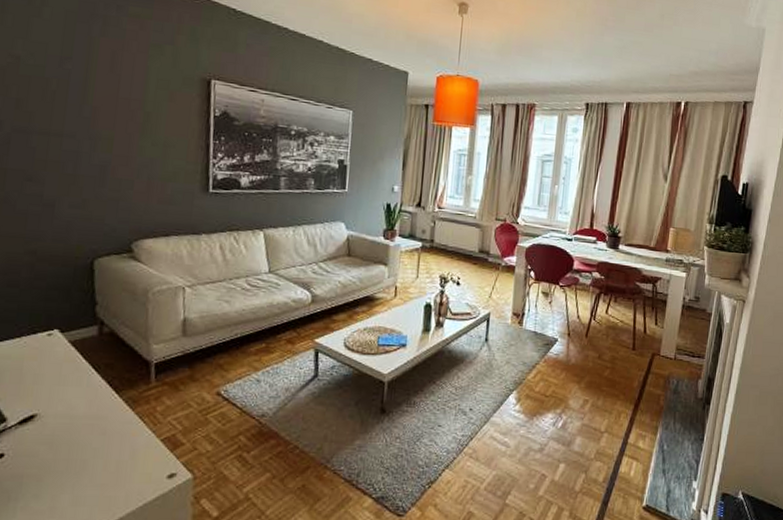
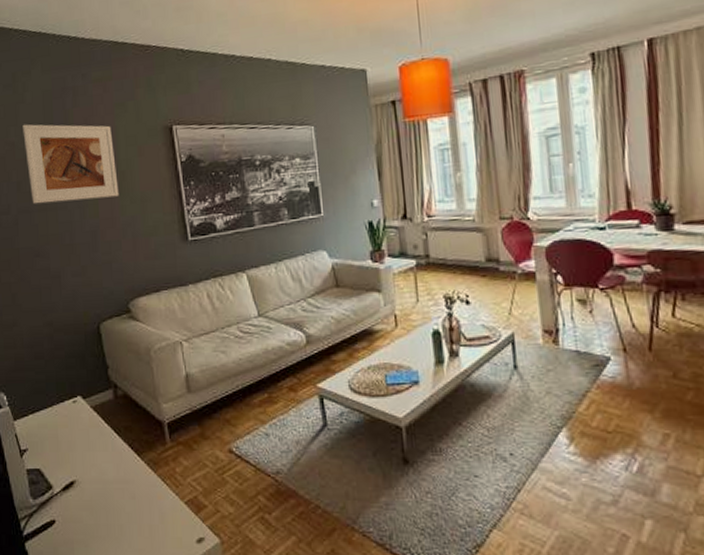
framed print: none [32,39,143,136] -> present [22,124,119,204]

